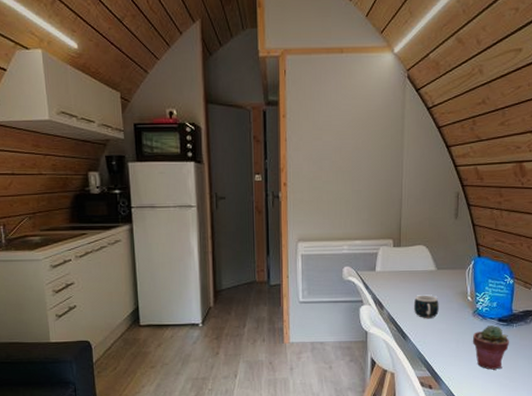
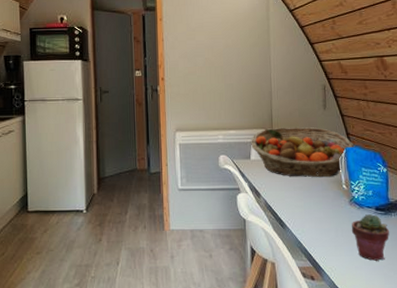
fruit basket: none [377,238,485,290] -> present [251,127,356,178]
mug: present [413,295,439,318] -> none [289,183,315,206]

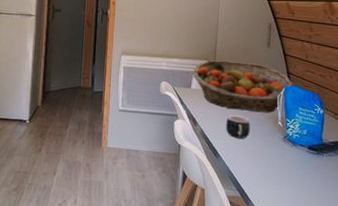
mug: none [289,183,315,206] -> present [225,115,250,139]
potted succulent: present [351,214,389,261] -> none [282,152,319,198]

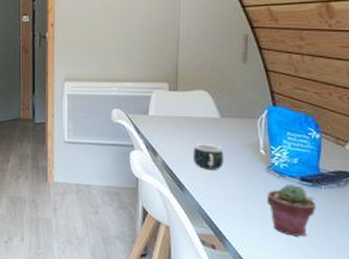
fruit basket: present [193,60,295,113] -> none [150,82,281,140]
potted succulent: none [282,152,319,198] -> present [266,184,316,237]

